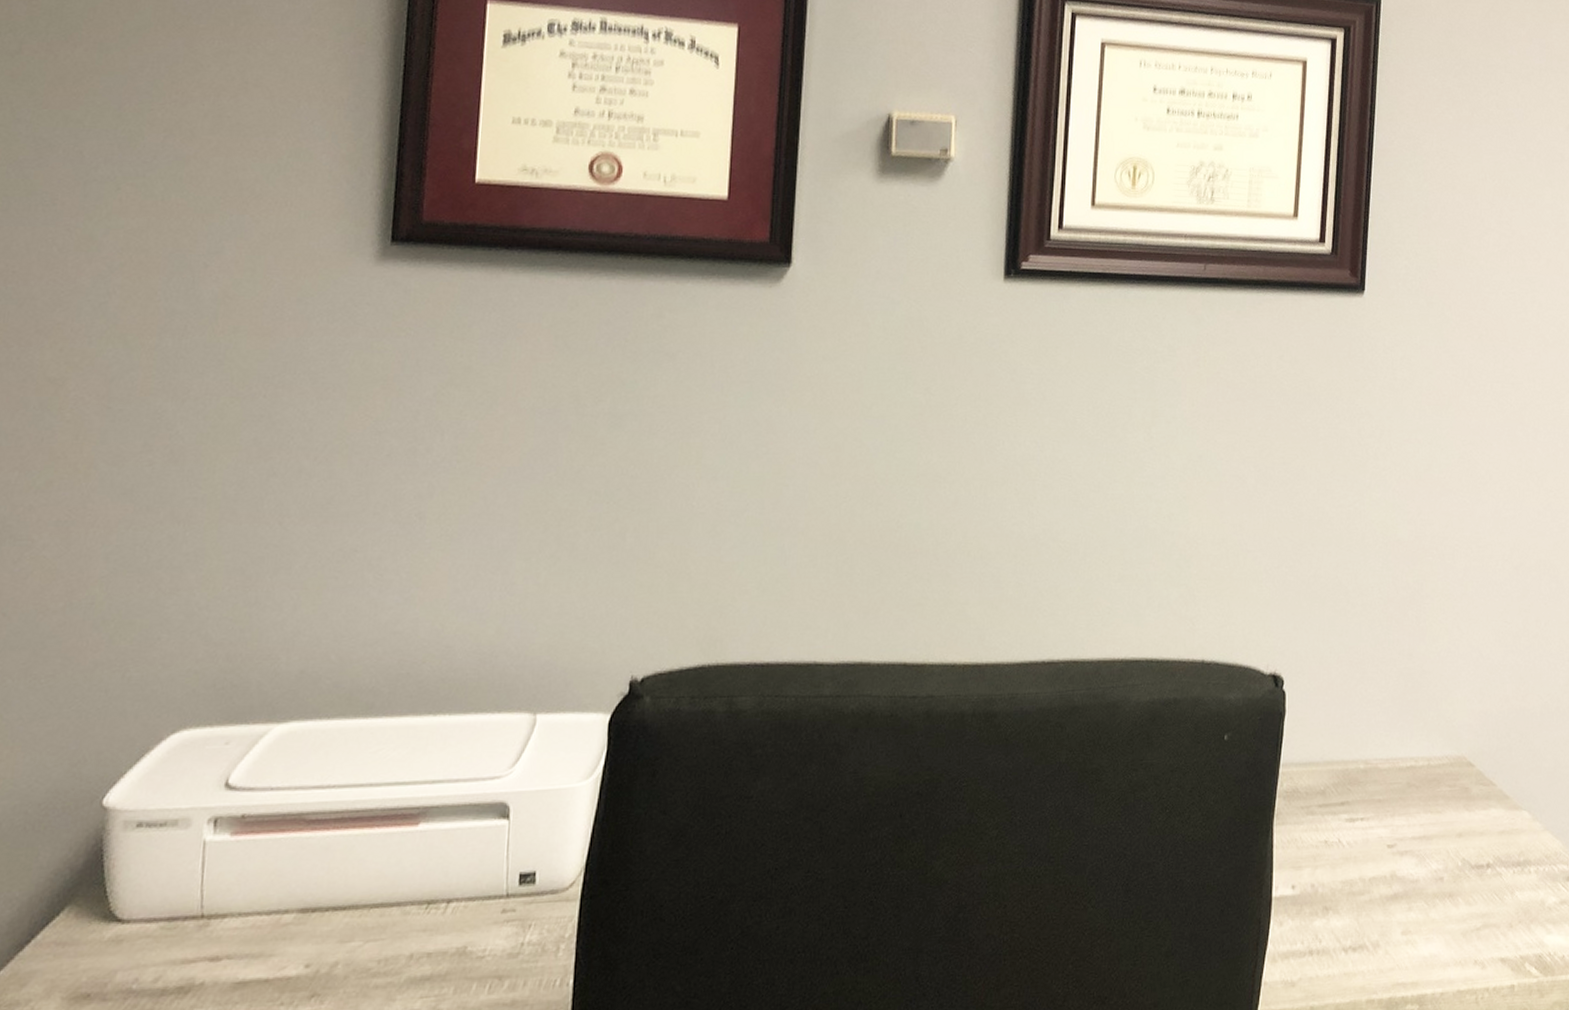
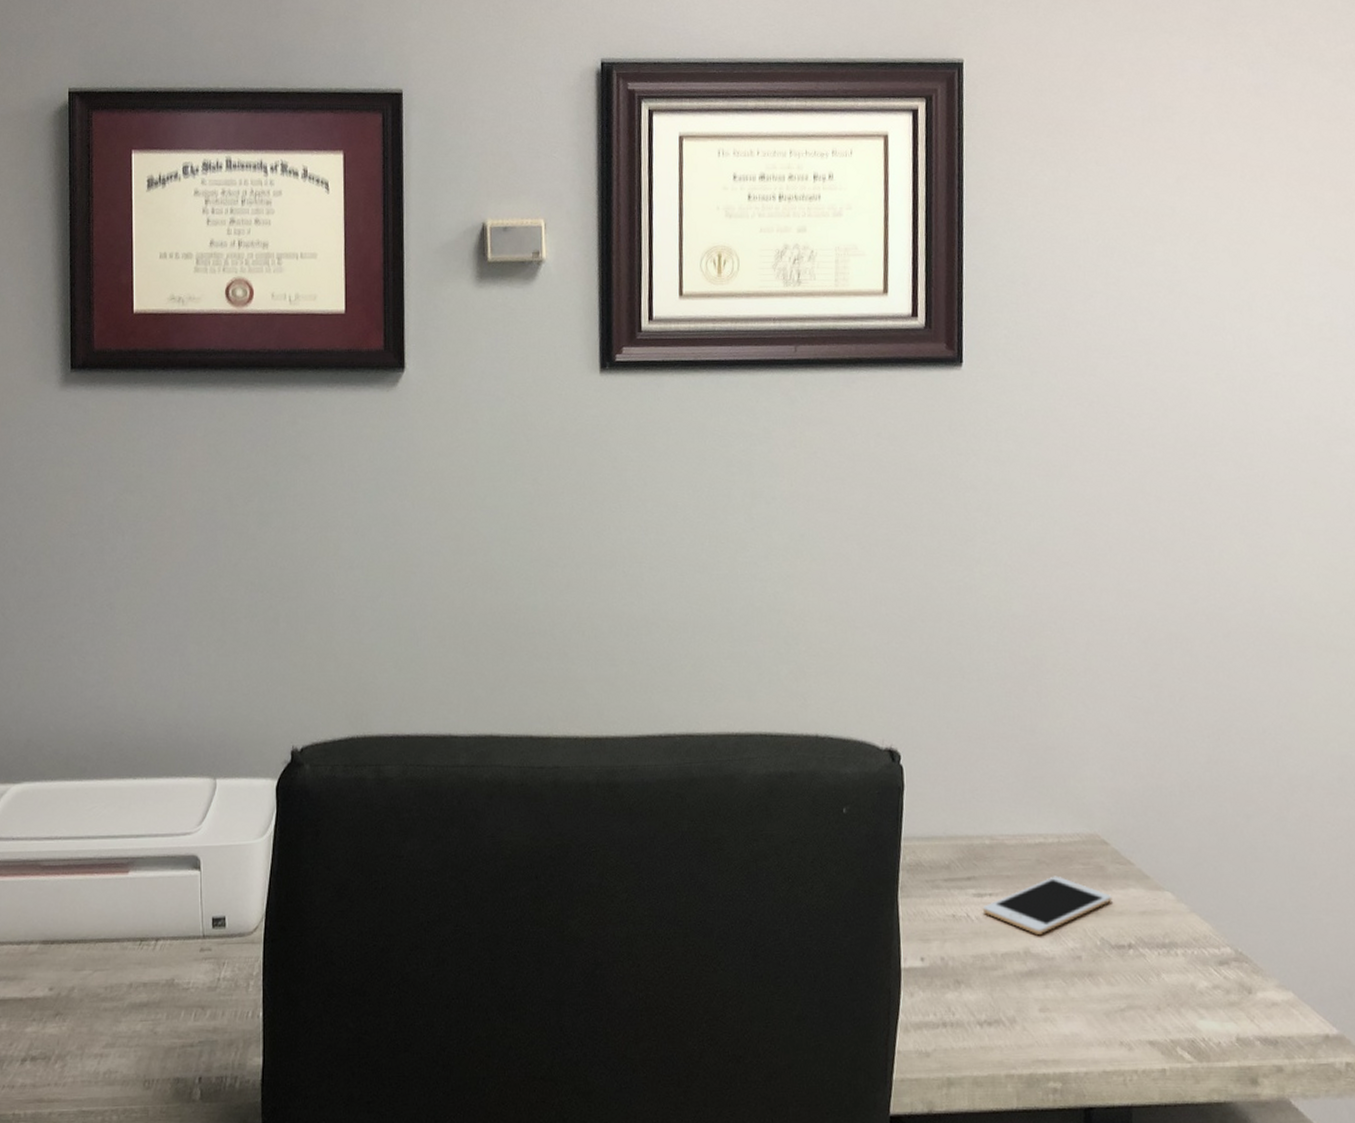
cell phone: none [1353,798,1475,857] -> present [982,876,1112,934]

